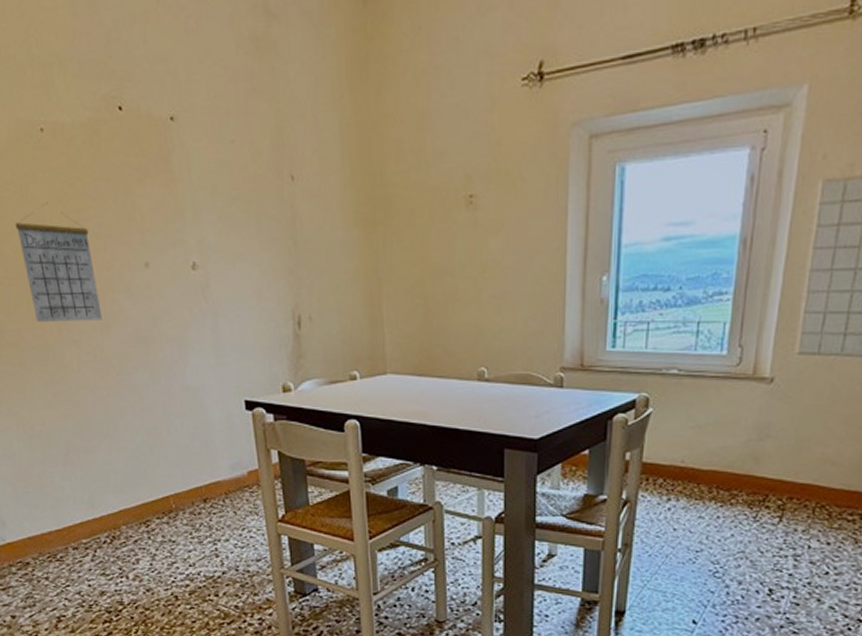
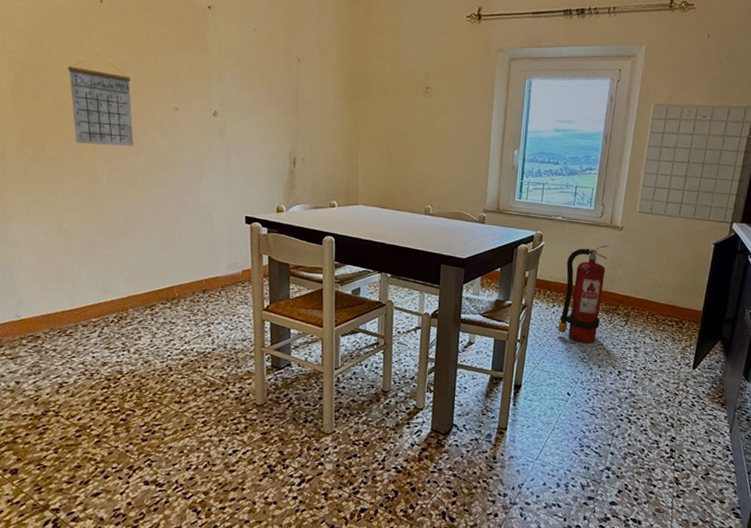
fire extinguisher: none [675,406,752,551] -> present [557,244,609,344]

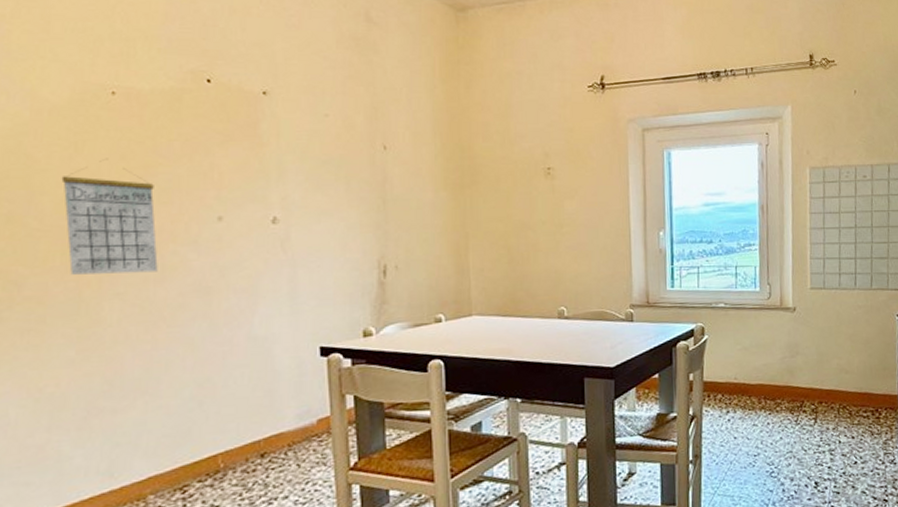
fire extinguisher: present [557,244,609,344] -> none [736,330,785,454]

